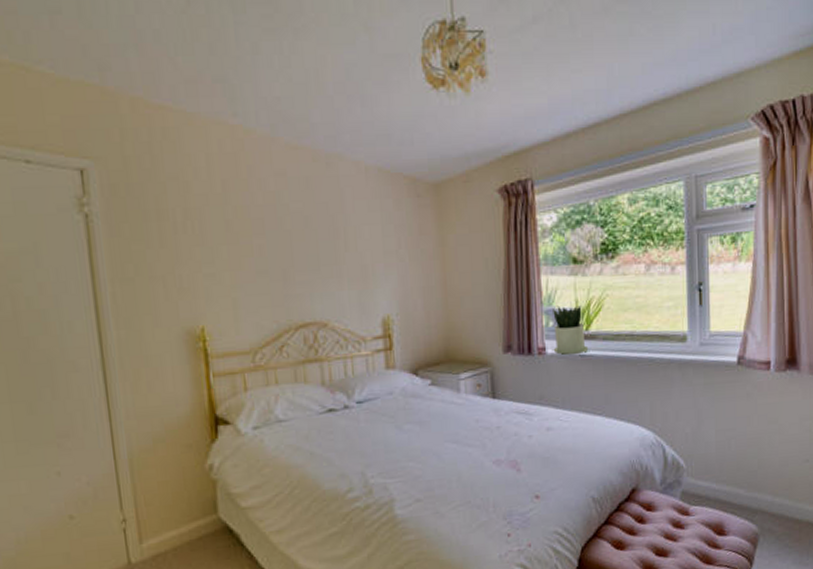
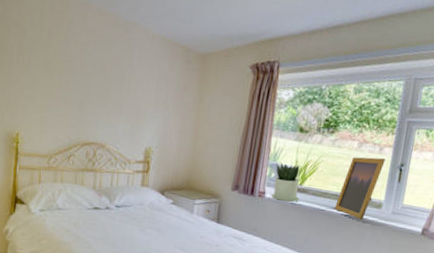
picture frame: none [631,280,680,360] -> present [334,157,385,220]

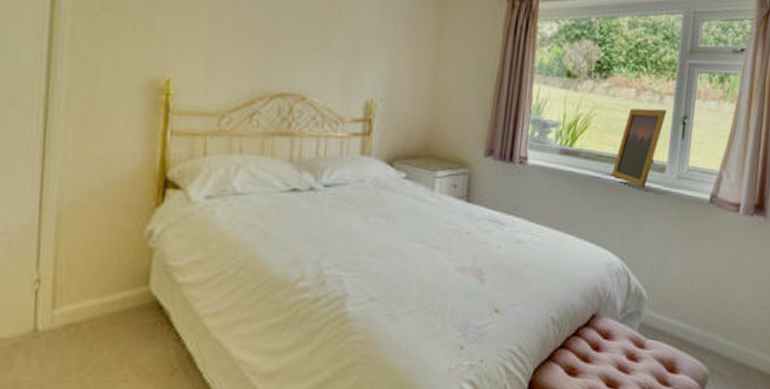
planter: present [271,162,300,203] -> none [534,116,570,170]

